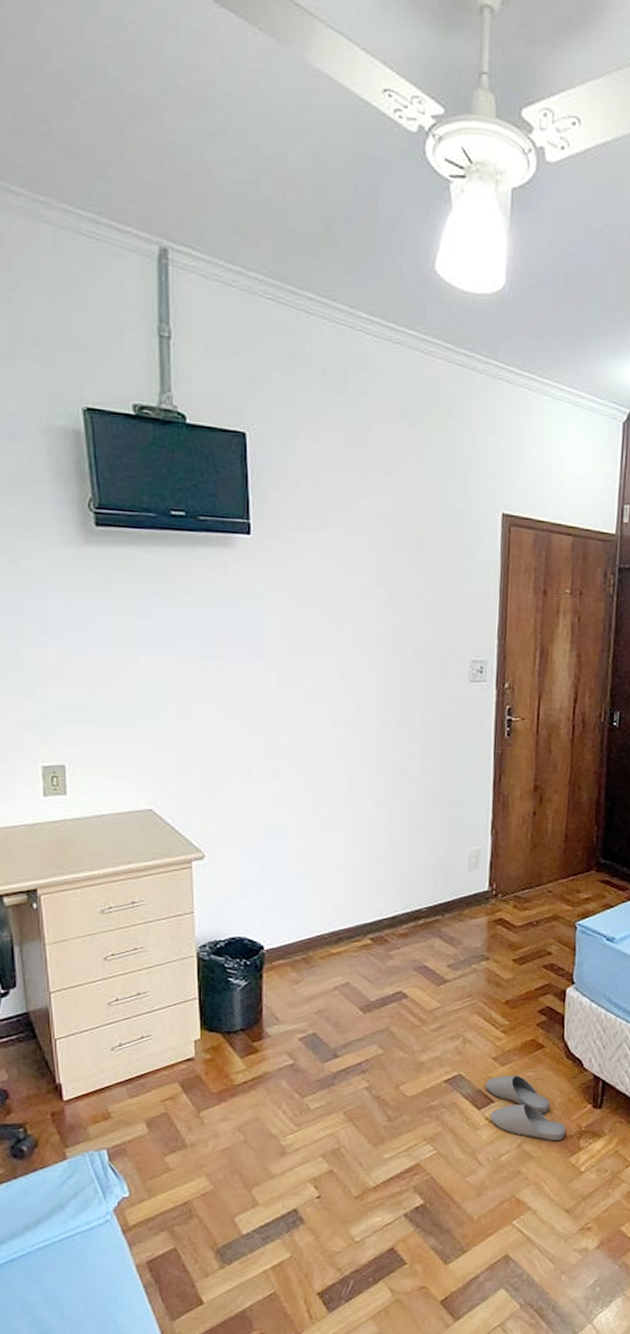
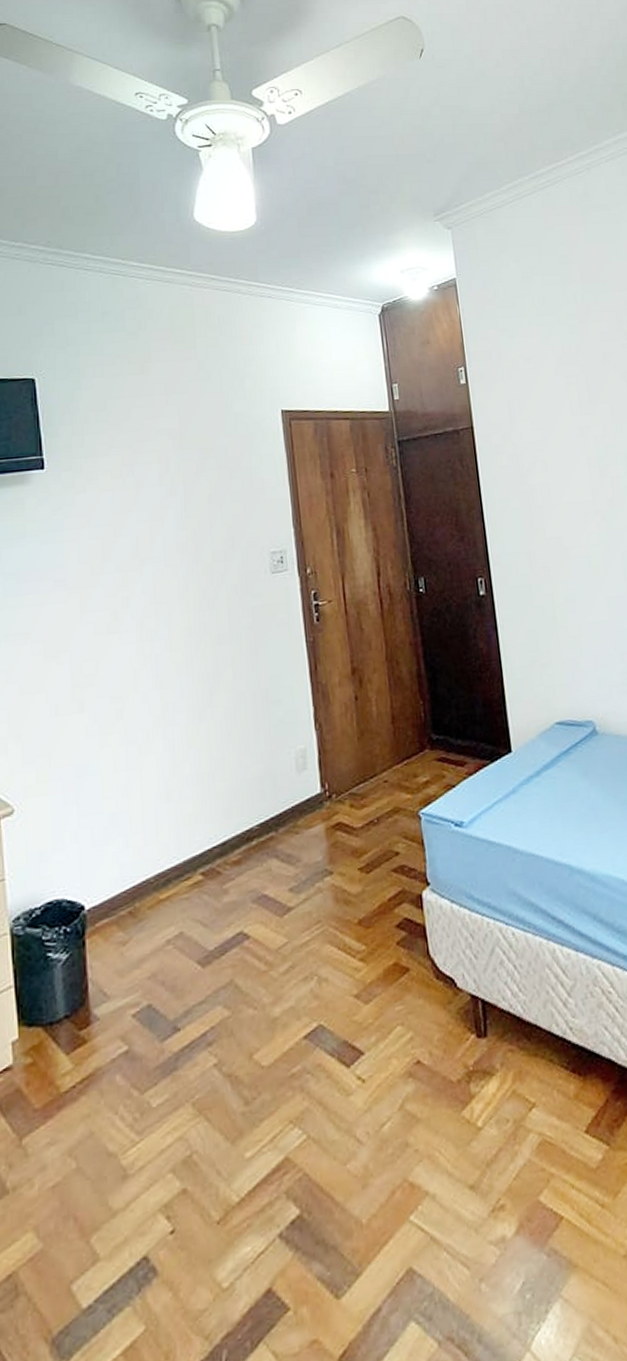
slippers: present [485,1075,567,1142] -> none [351,1012,453,1093]

